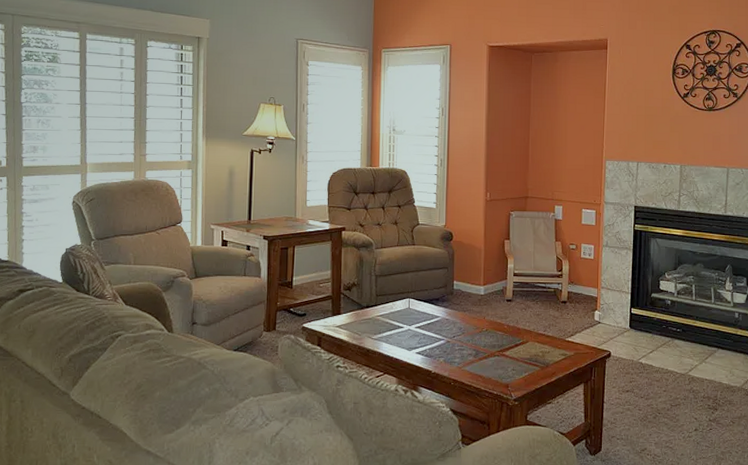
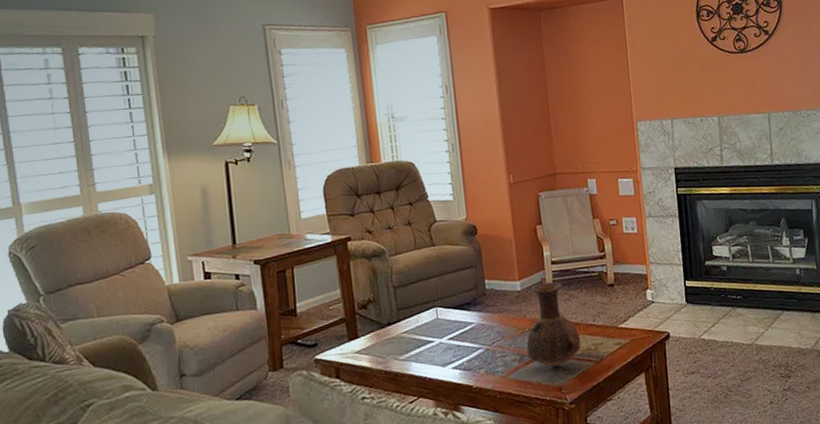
vase: none [482,290,531,367] -> present [526,282,581,368]

